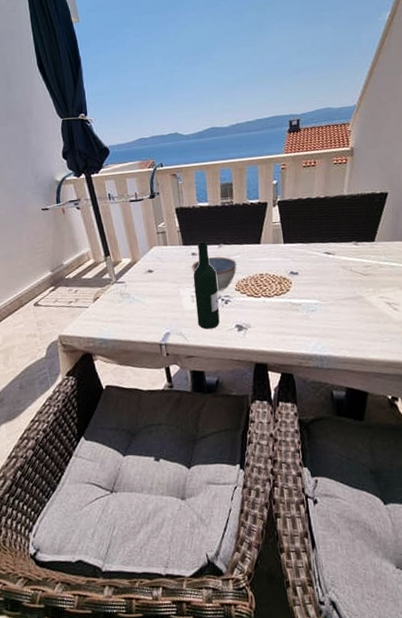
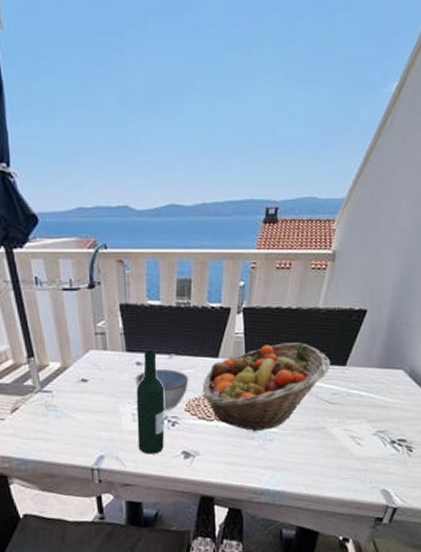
fruit basket: none [249,225,361,305] -> present [203,343,331,432]

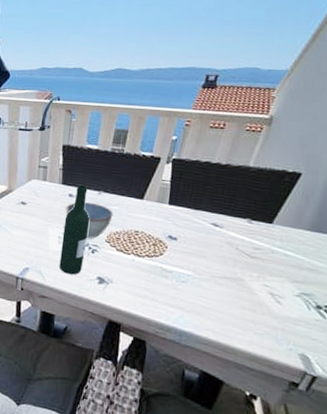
fruit basket: present [203,343,331,432] -> none [124,194,257,272]

